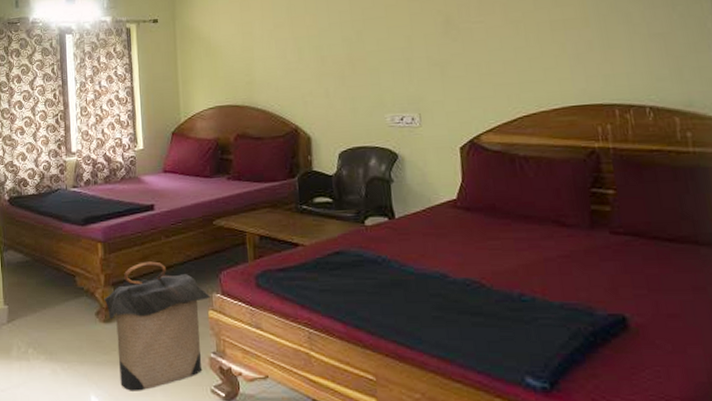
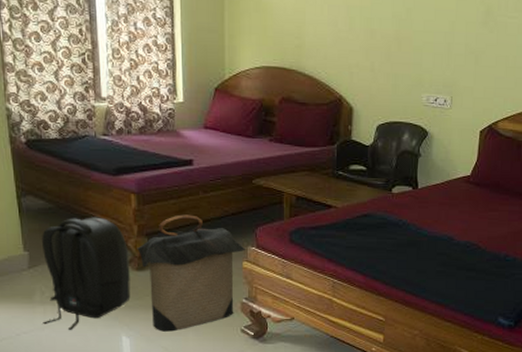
backpack: none [18,268,99,388] -> present [42,217,131,330]

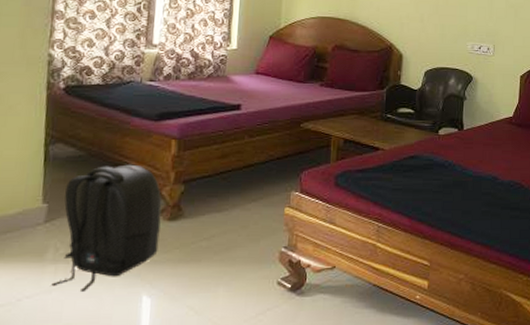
laundry hamper: present [137,214,245,332] -> none [171,160,288,288]

